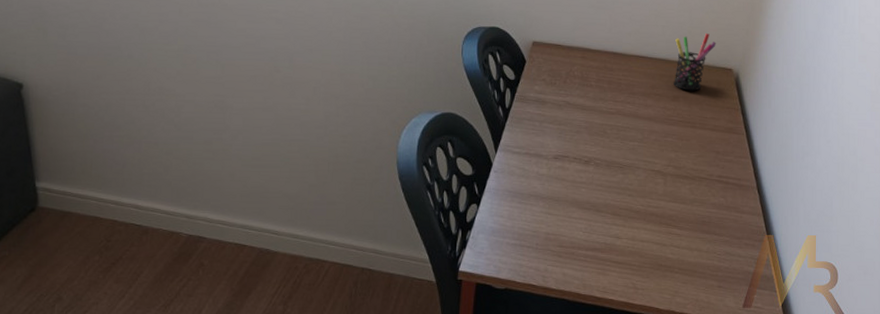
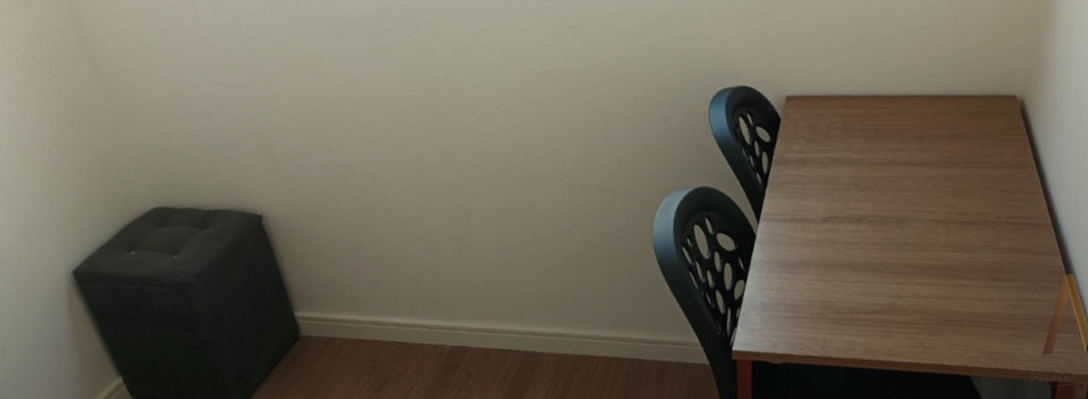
pen holder: present [674,34,716,91] -> none [948,59,995,128]

